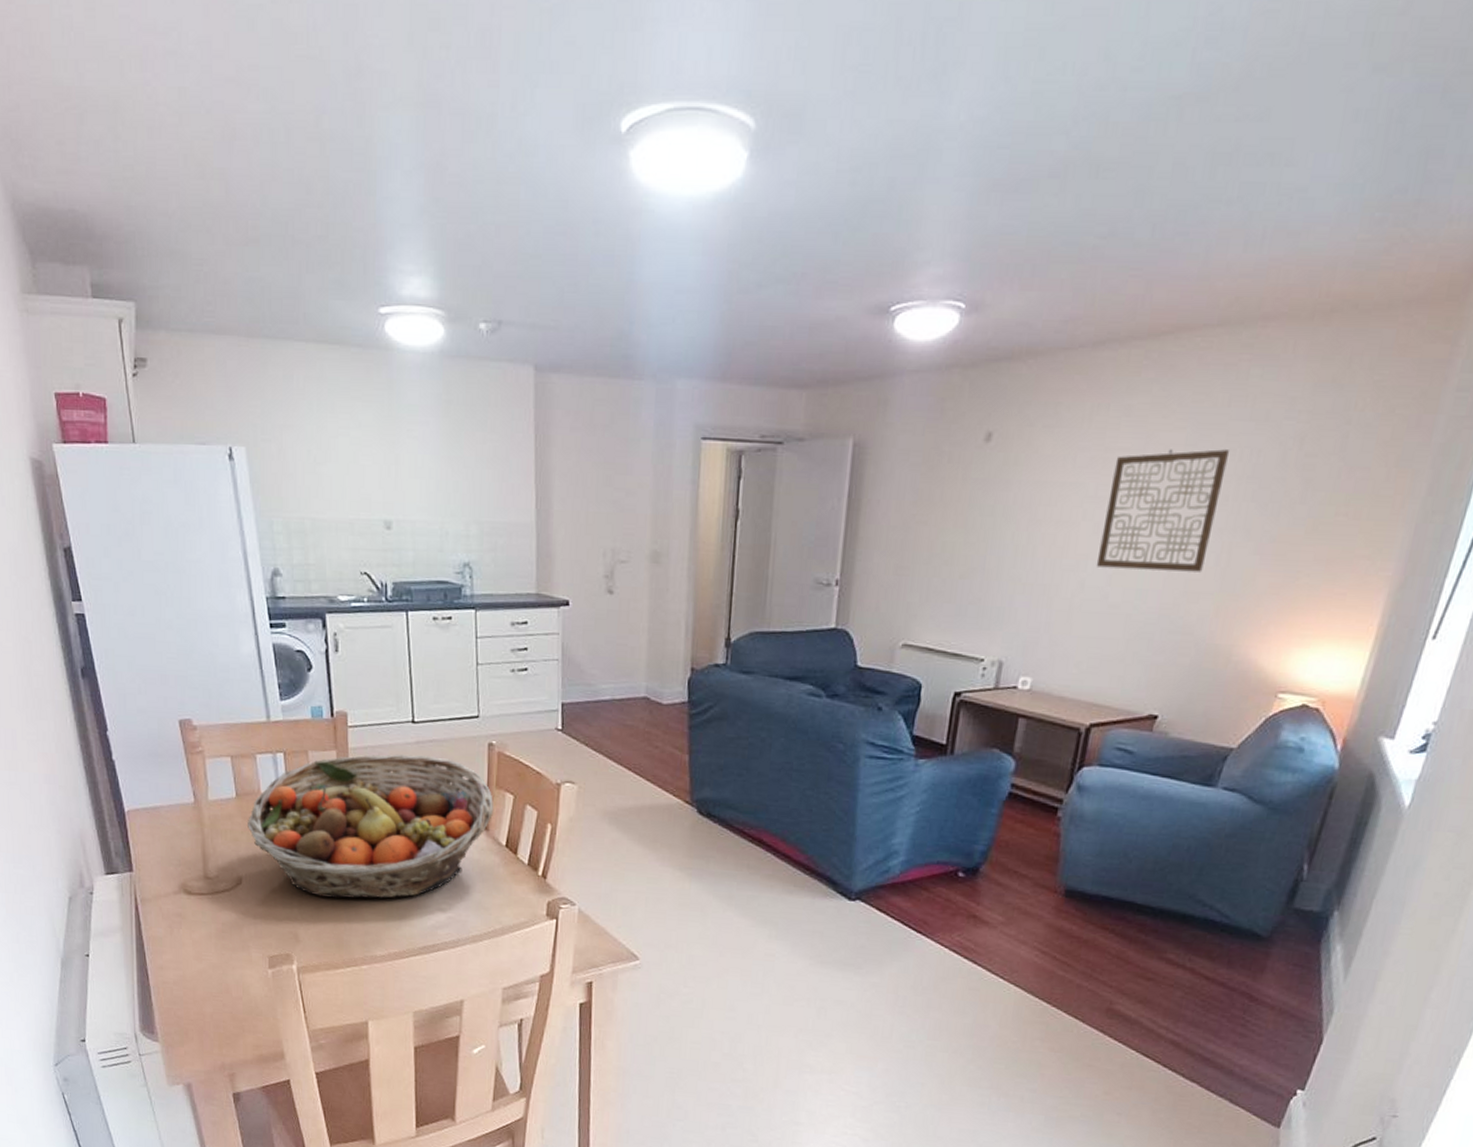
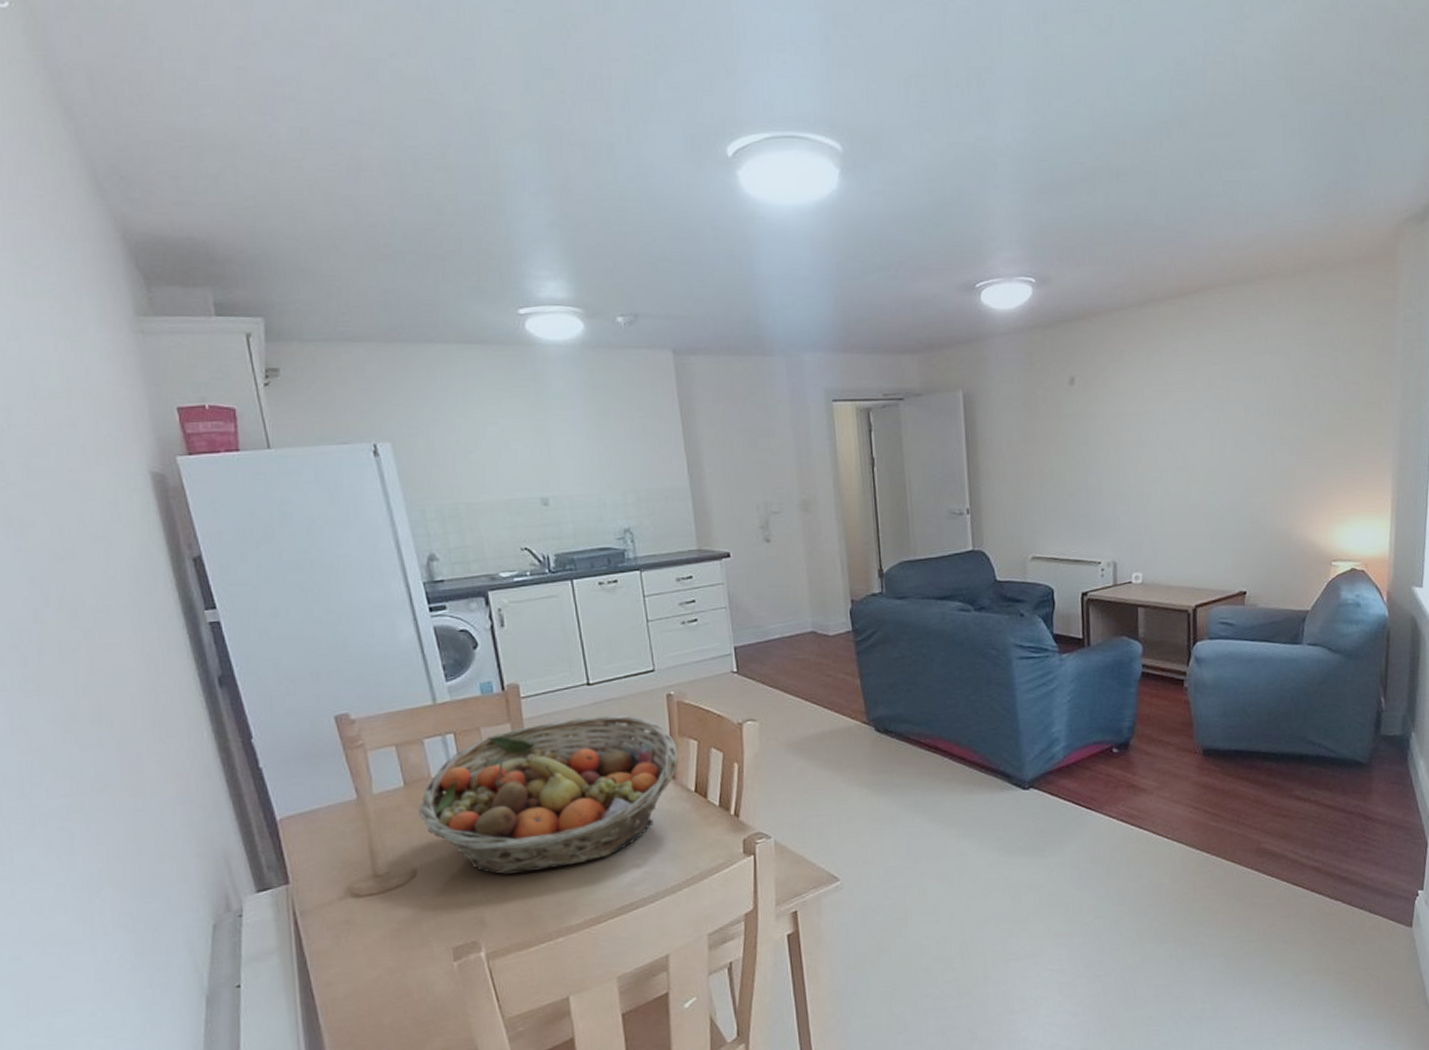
wall art: present [1096,449,1229,572] -> none [1173,377,1257,477]

